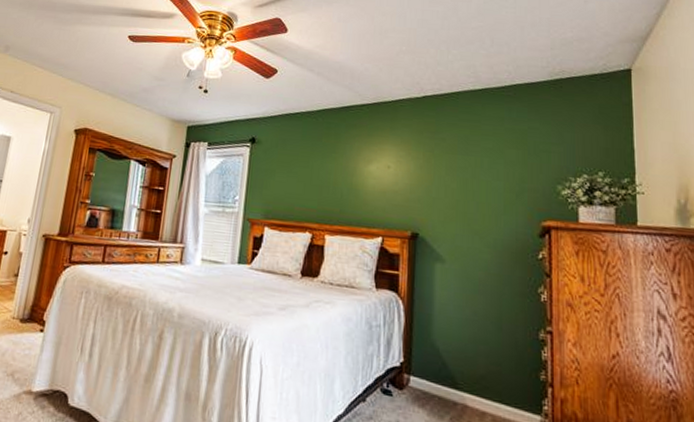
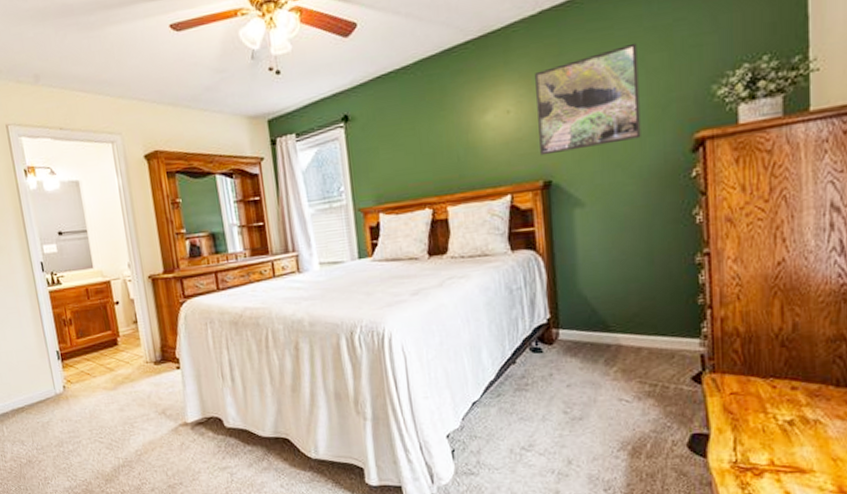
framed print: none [412,137,498,215] -> present [535,42,641,156]

